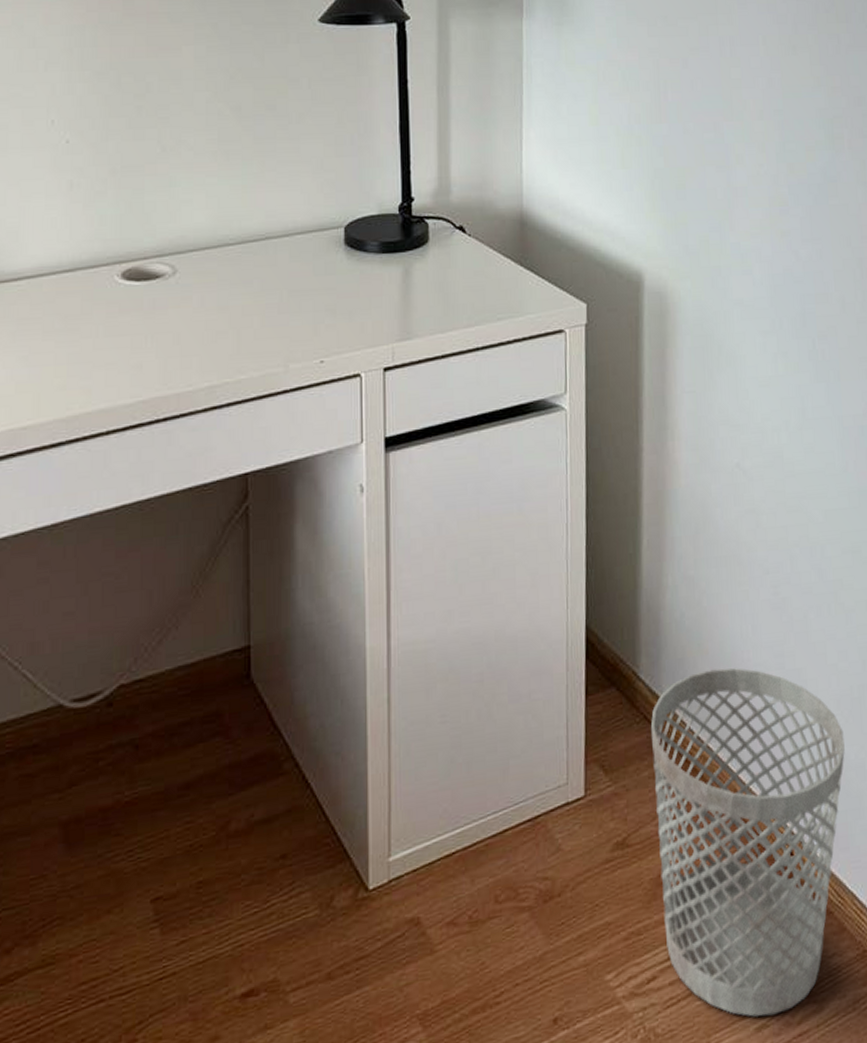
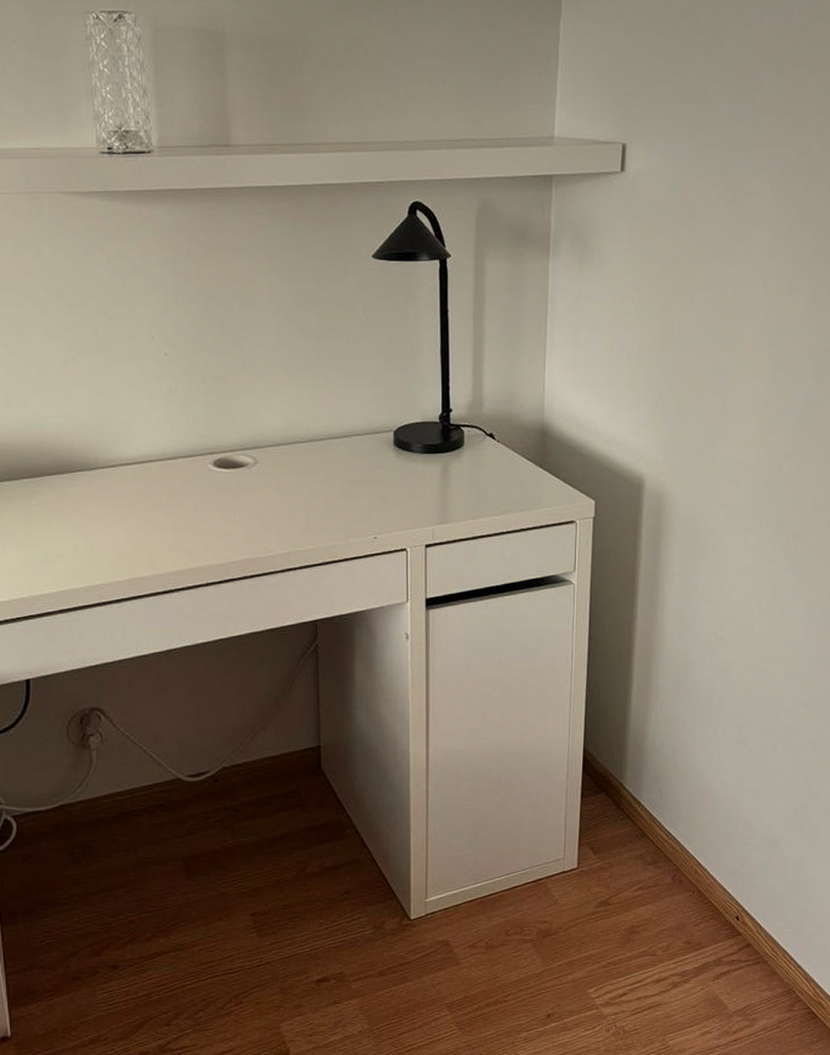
wastebasket: present [650,668,845,1017] -> none [631,785,787,1026]

